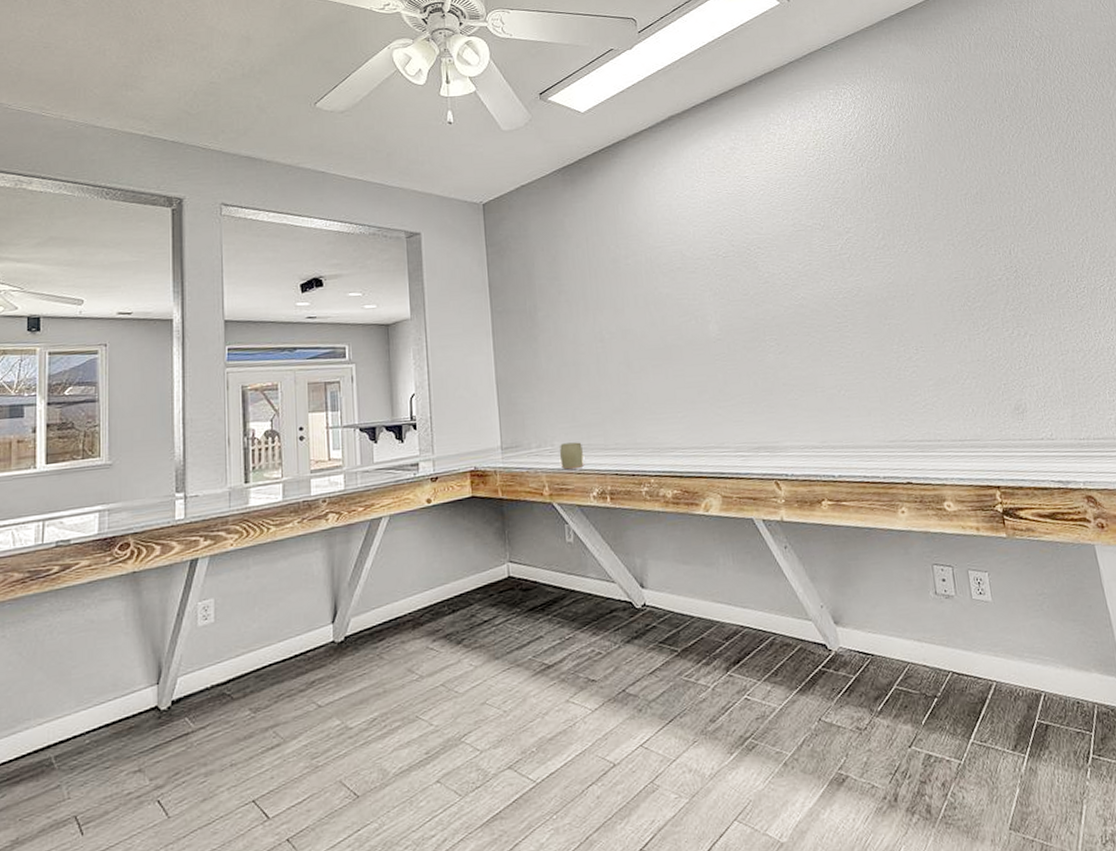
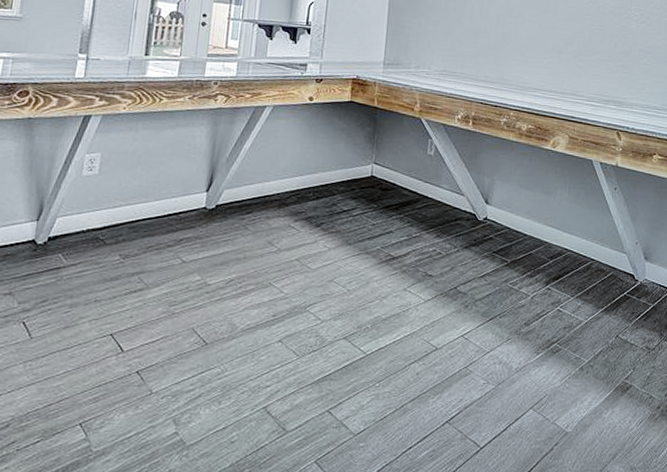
mug: present [559,442,584,470] -> none [434,68,456,93]

